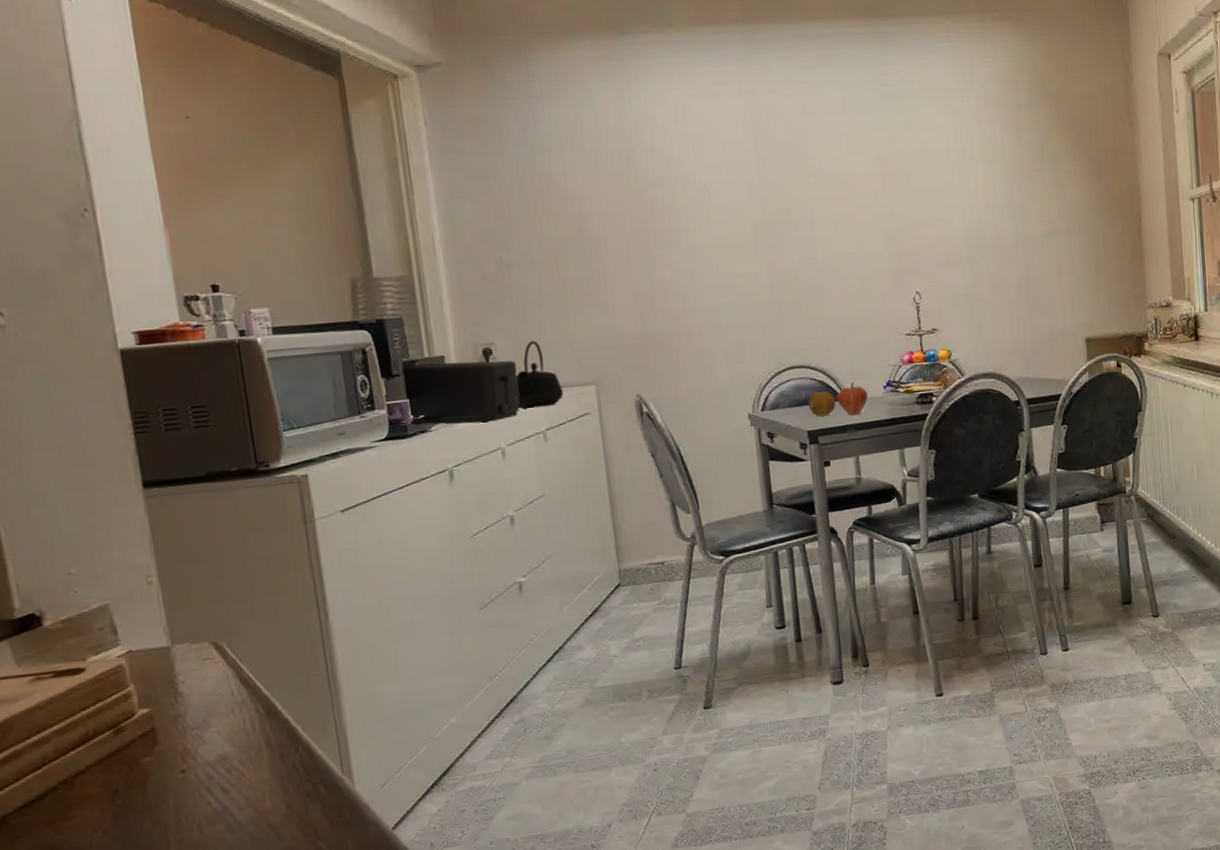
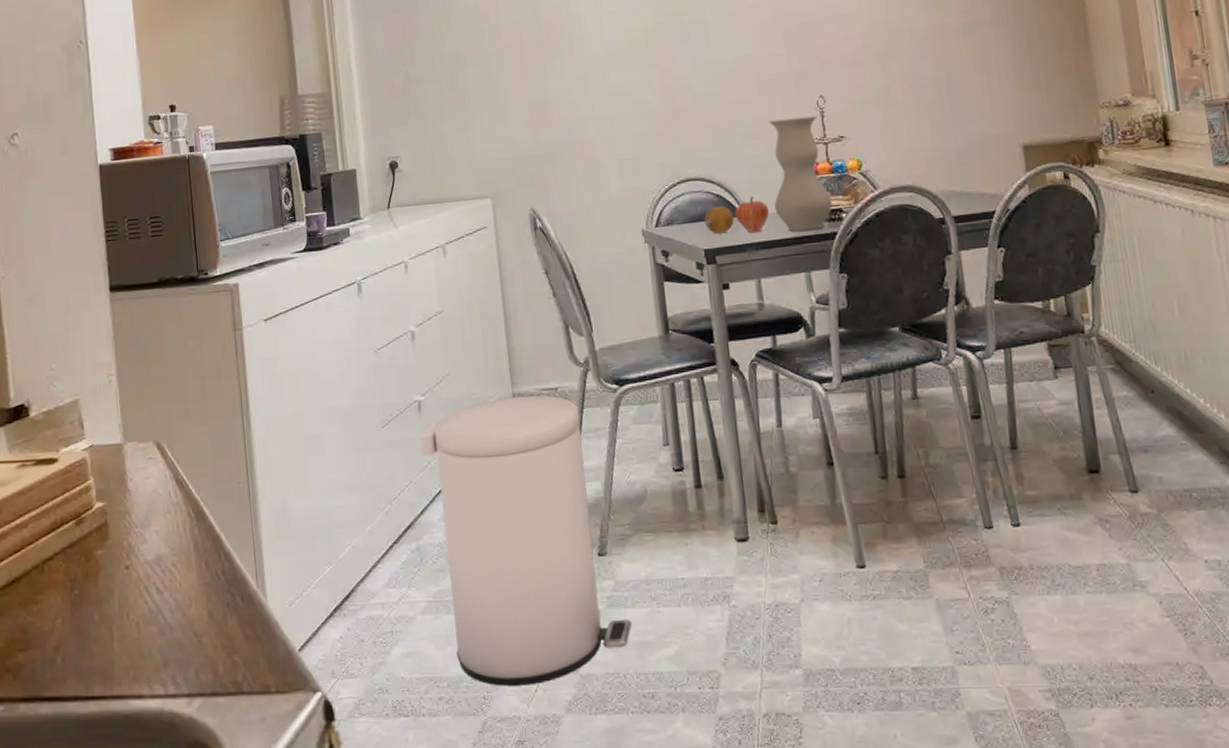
toaster: present [402,360,520,425] -> none [319,173,422,237]
kettle: present [516,341,564,409] -> none [418,153,463,222]
pedal bin: none [521,569,736,834] -> present [419,395,633,686]
vase: none [869,310,925,414] -> present [768,116,833,232]

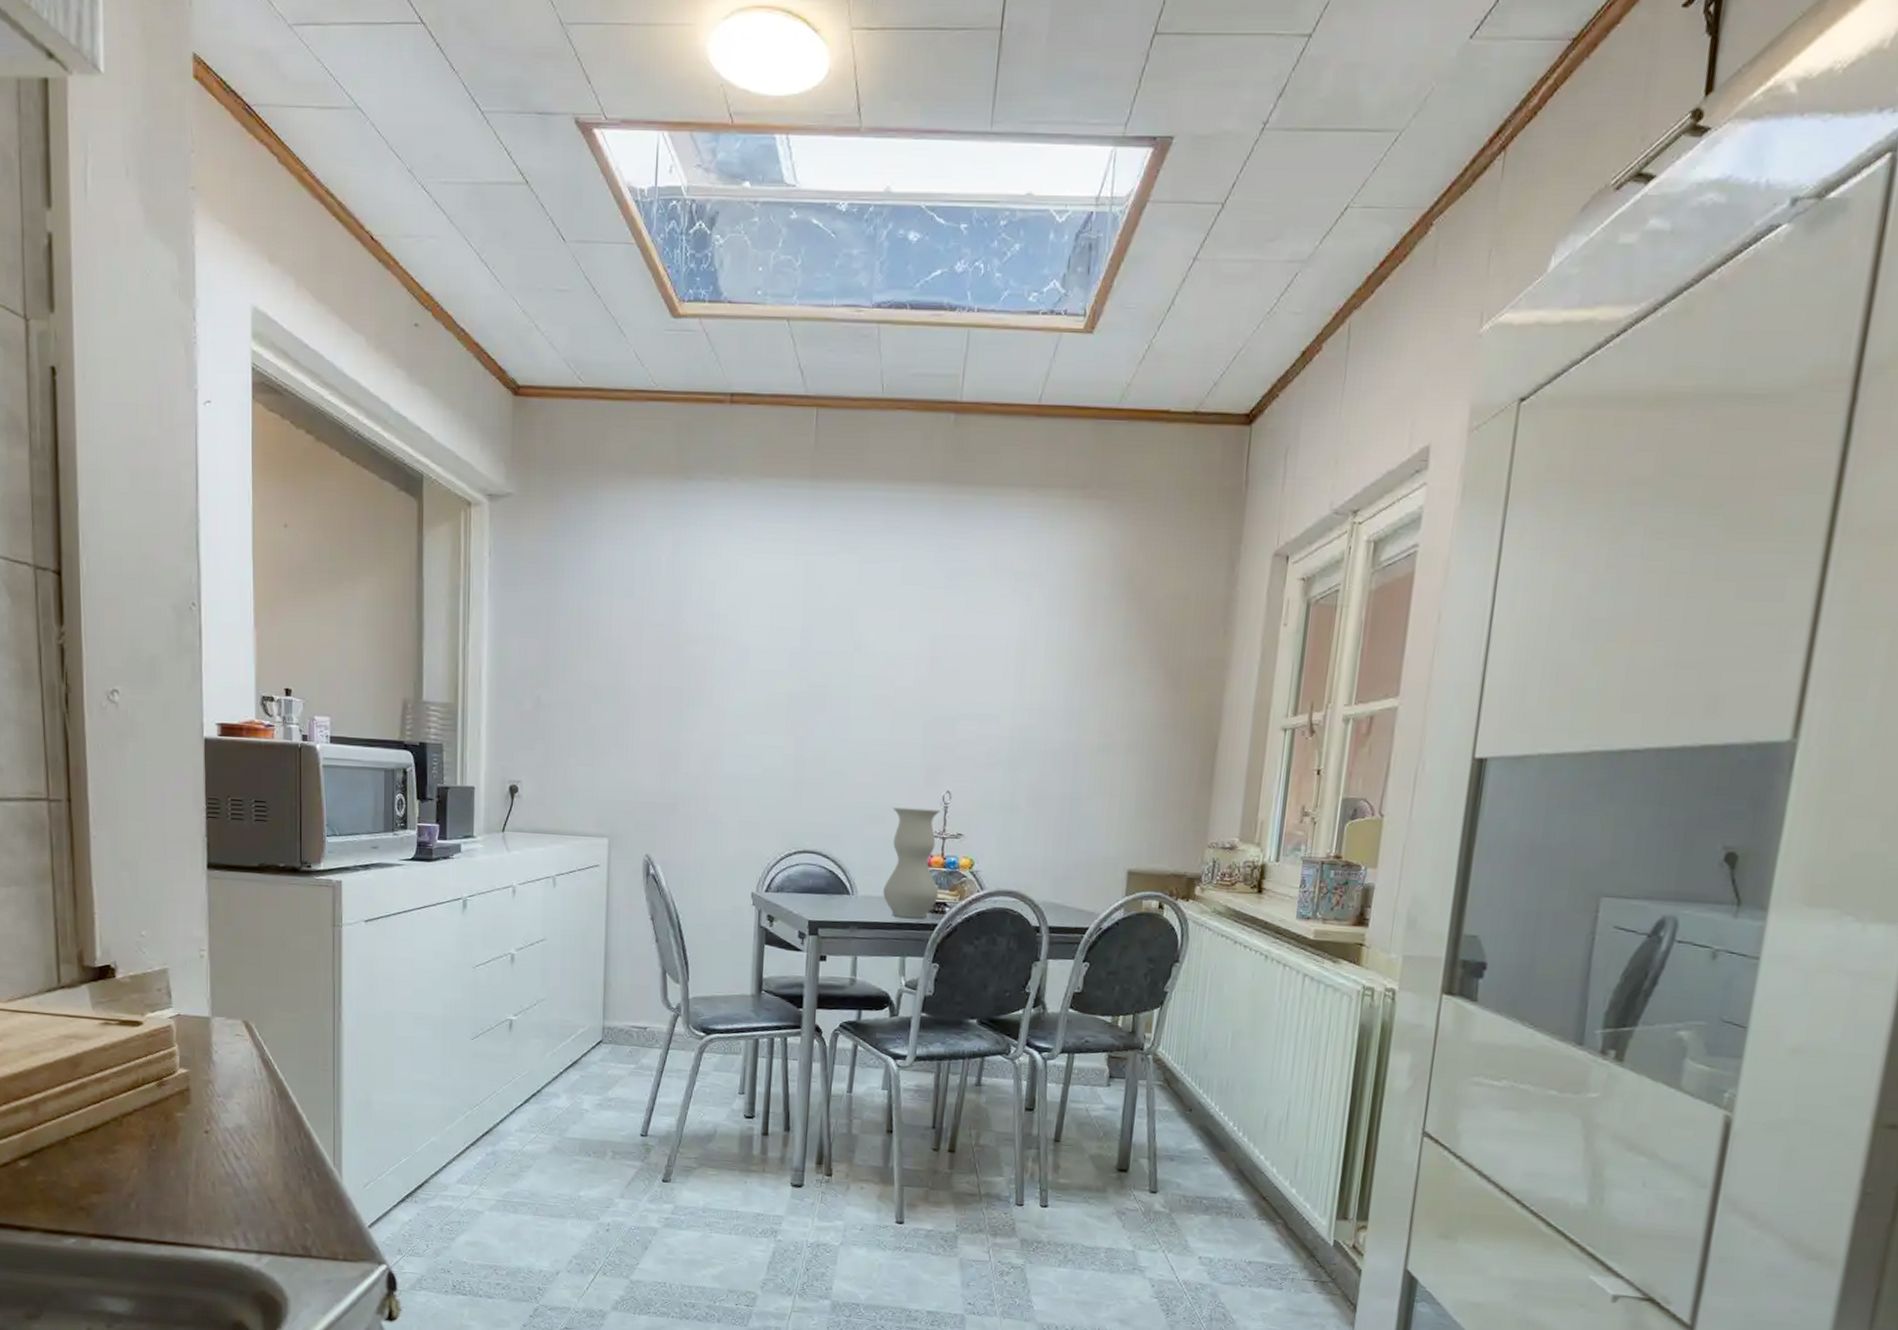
pedal bin: present [419,395,633,686] -> none [507,1029,685,1283]
fruit: present [704,206,735,234] -> none [814,882,843,908]
fruit: present [734,195,769,233] -> none [844,877,877,912]

